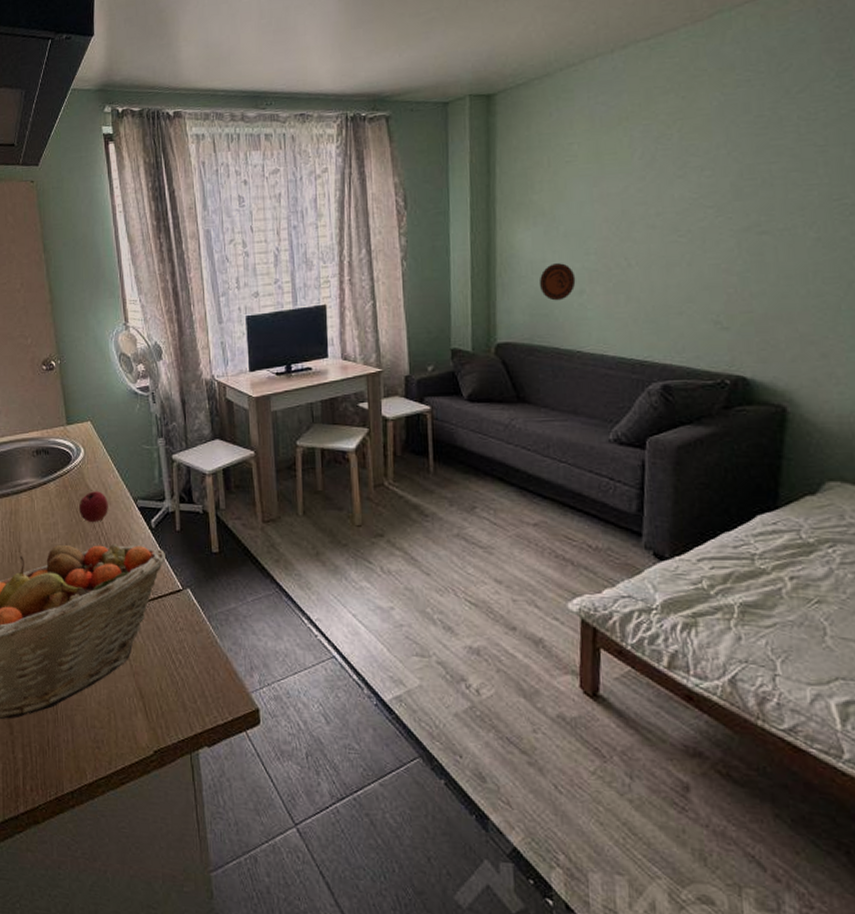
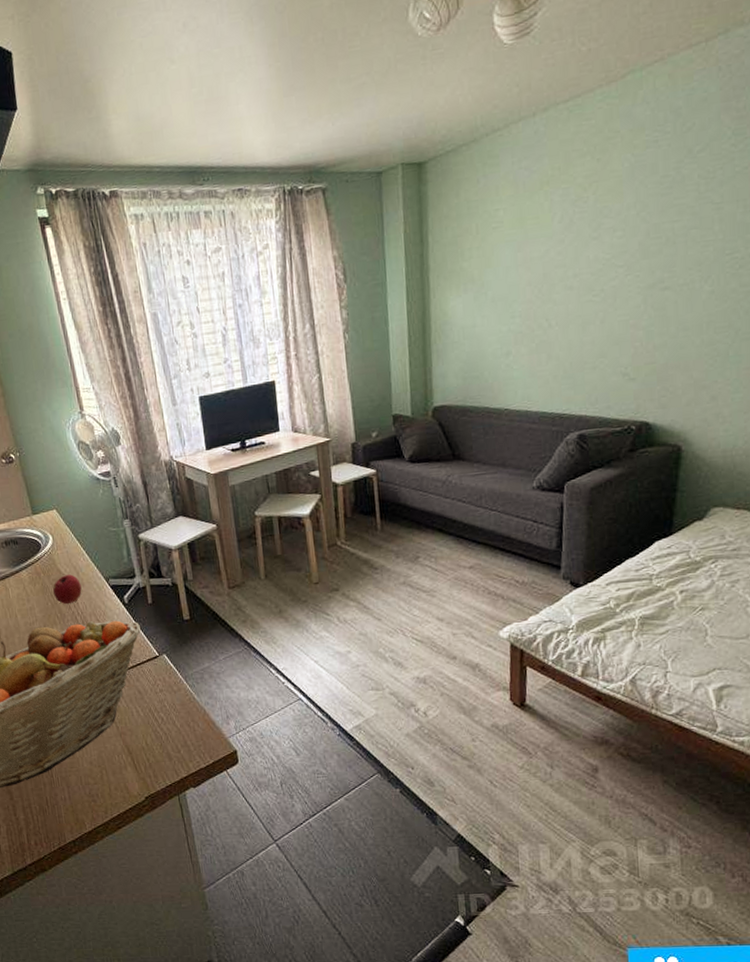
decorative plate: present [539,263,576,301] -> none [470,327,503,364]

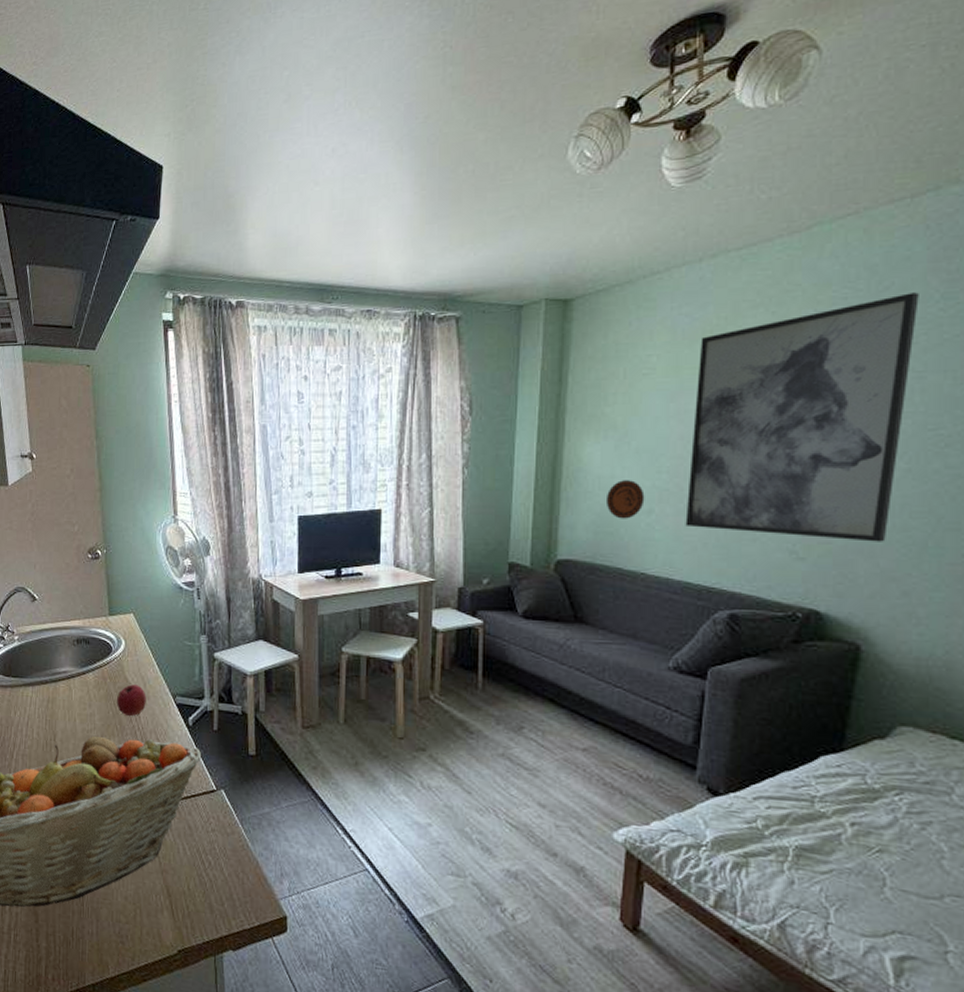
decorative plate: none [470,327,503,364] -> present [605,480,645,519]
wall art: none [537,131,715,363] -> present [685,292,919,542]

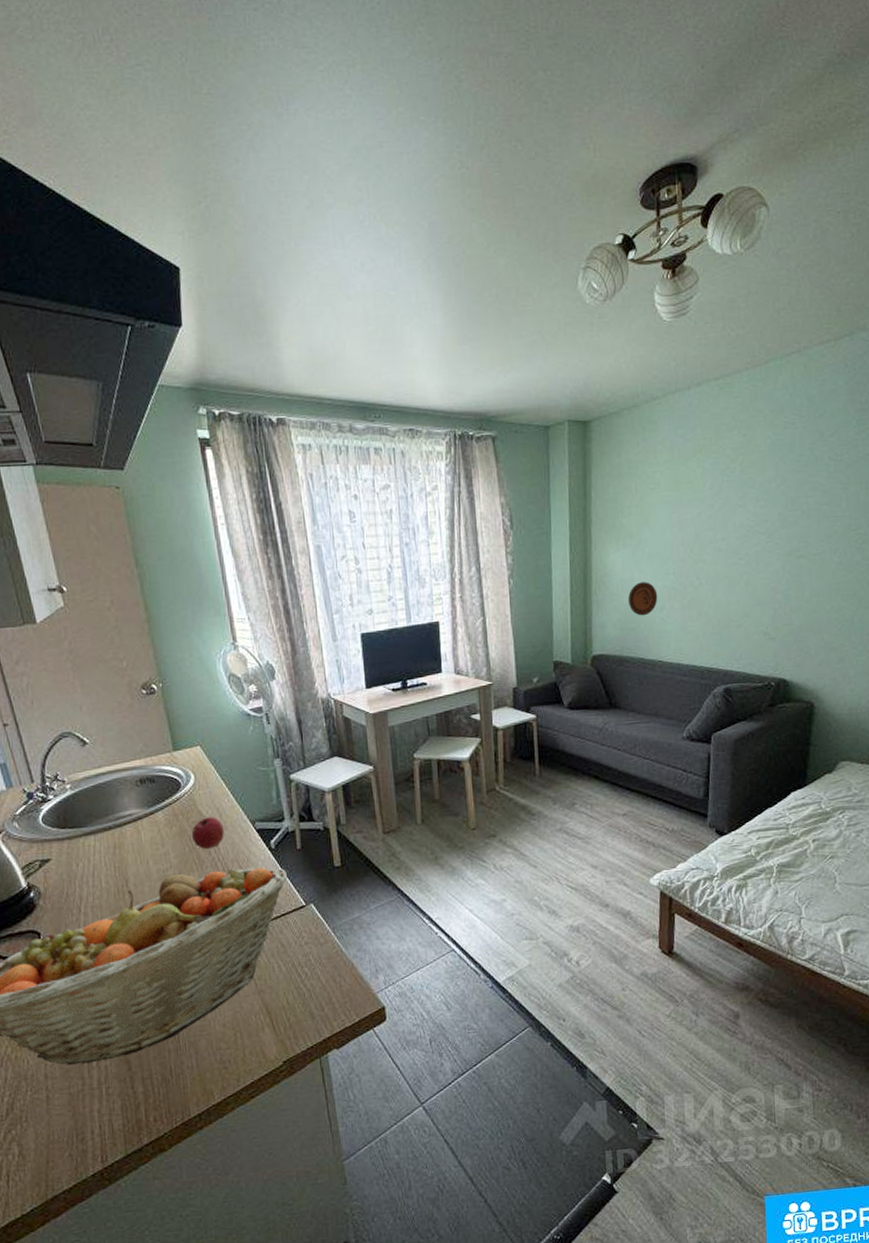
wall art: present [685,292,919,542] -> none [689,419,843,621]

